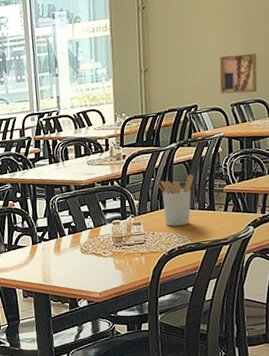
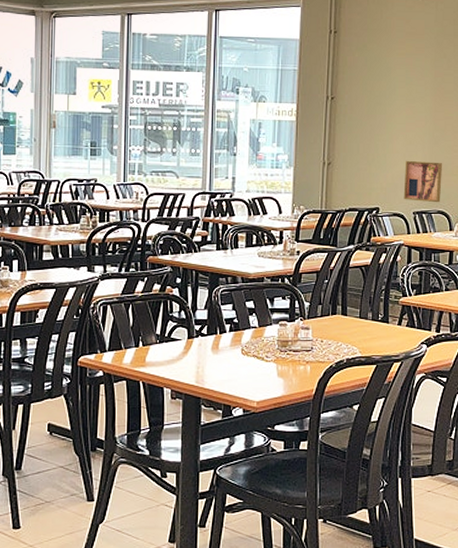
utensil holder: present [156,174,194,226] -> none [330,281,369,335]

